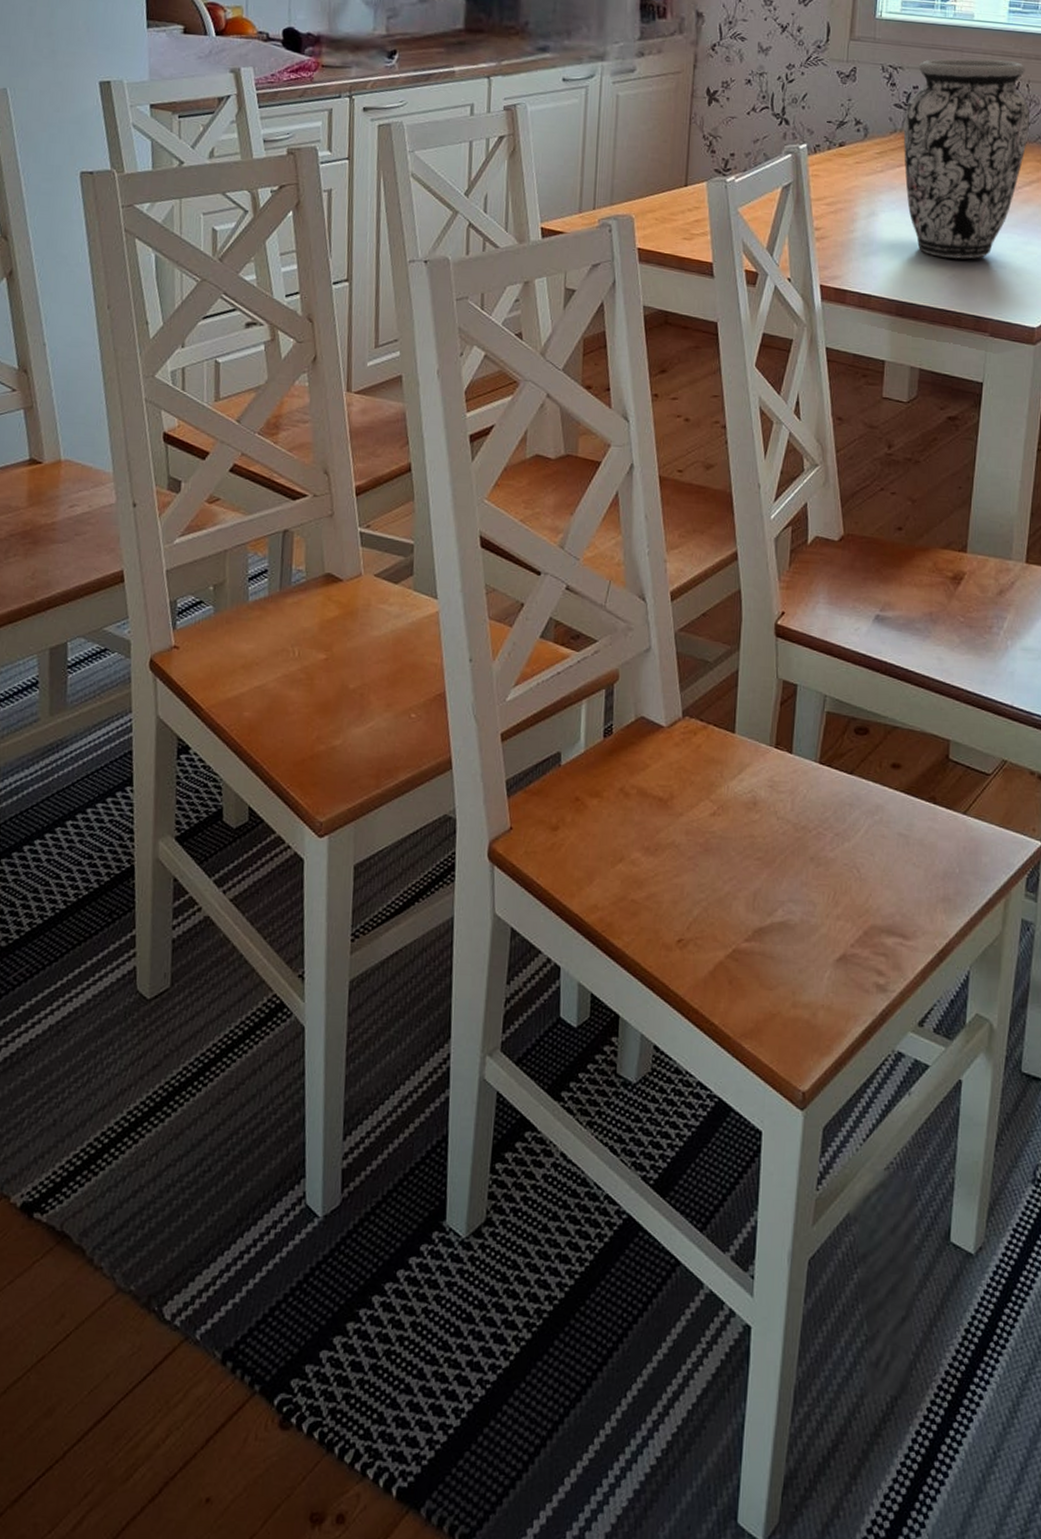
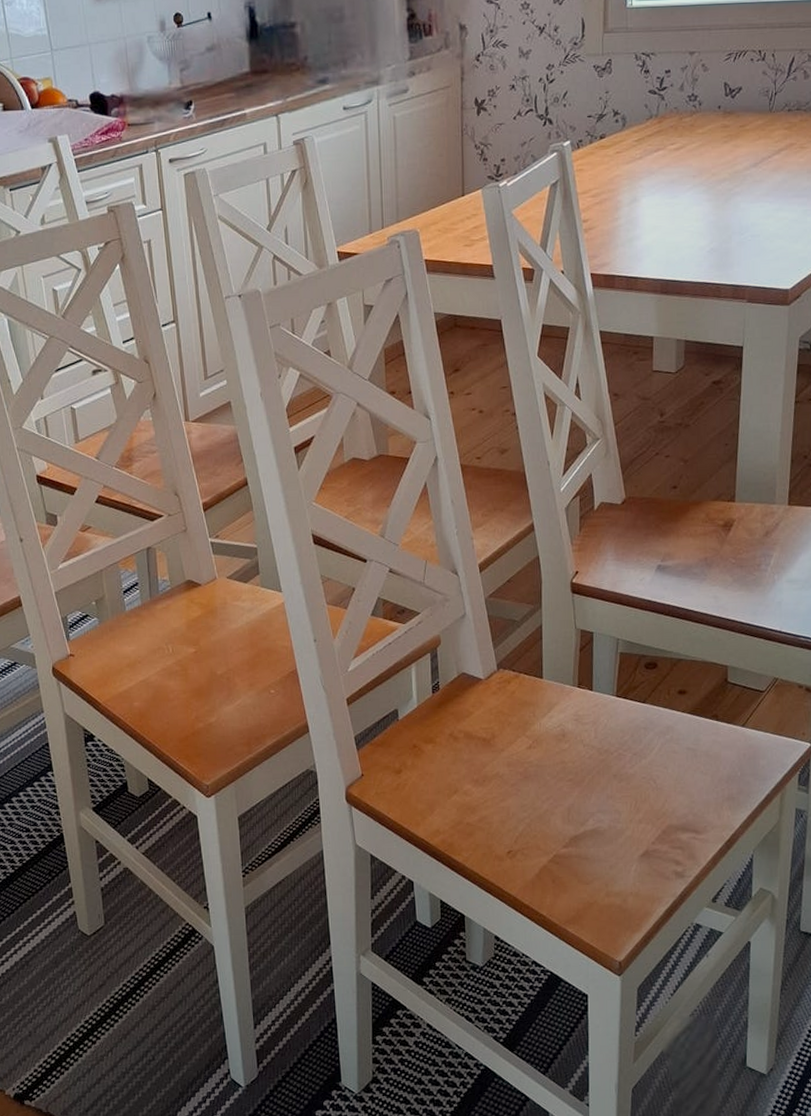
vase: present [903,59,1031,259] -> none [658,33,777,234]

